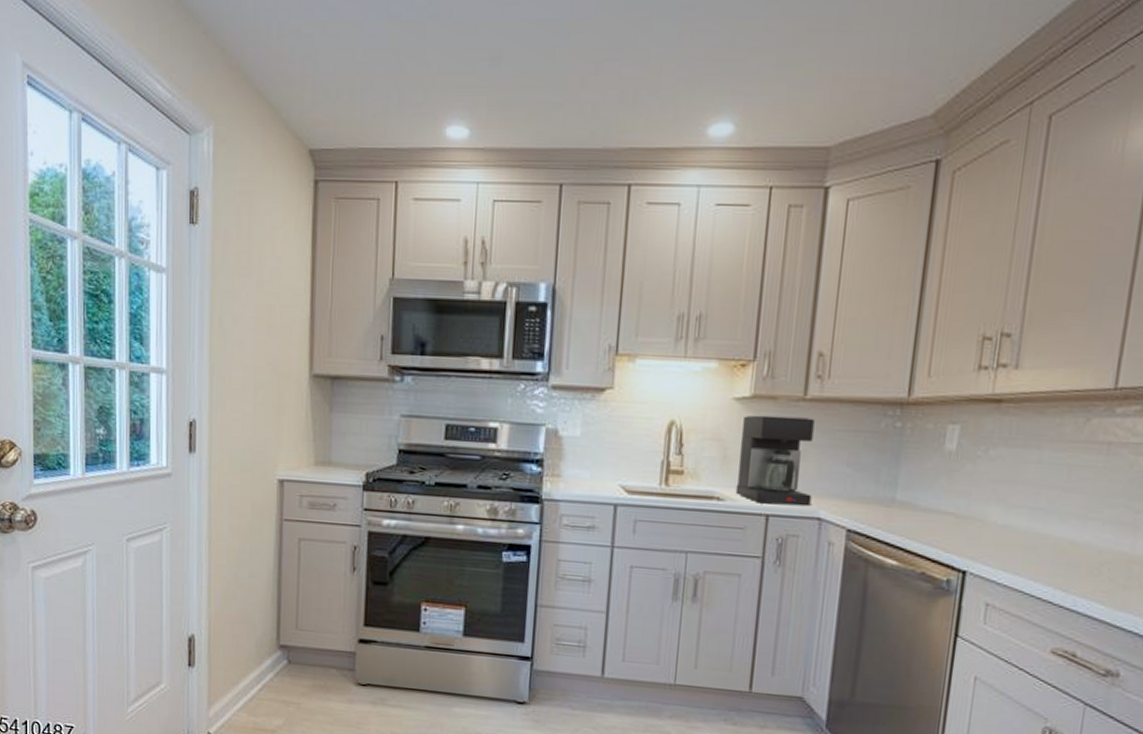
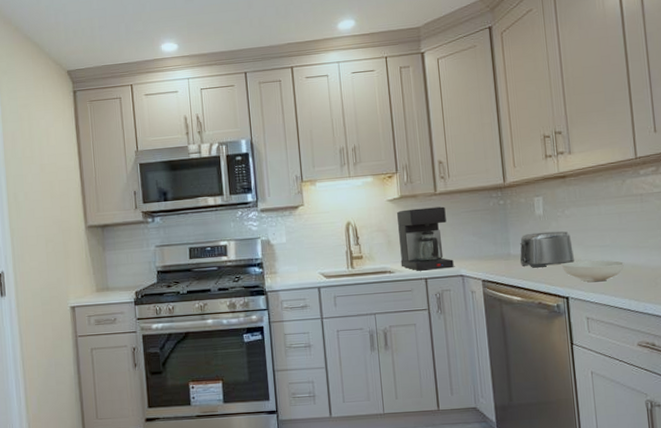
toaster: none [906,474,990,526] -> present [519,231,574,268]
bowl: none [966,522,1060,558] -> present [561,260,625,282]

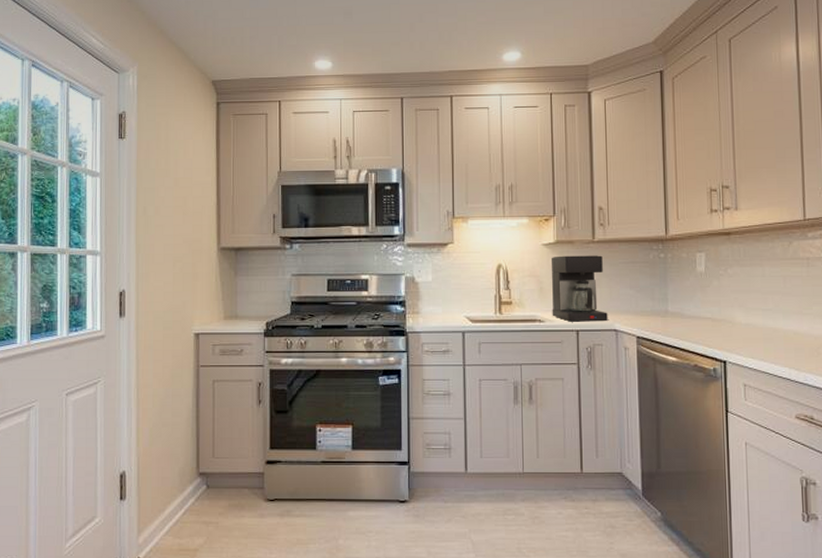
toaster: present [519,231,574,268] -> none [677,290,734,328]
bowl: present [561,260,625,282] -> none [720,323,787,347]

